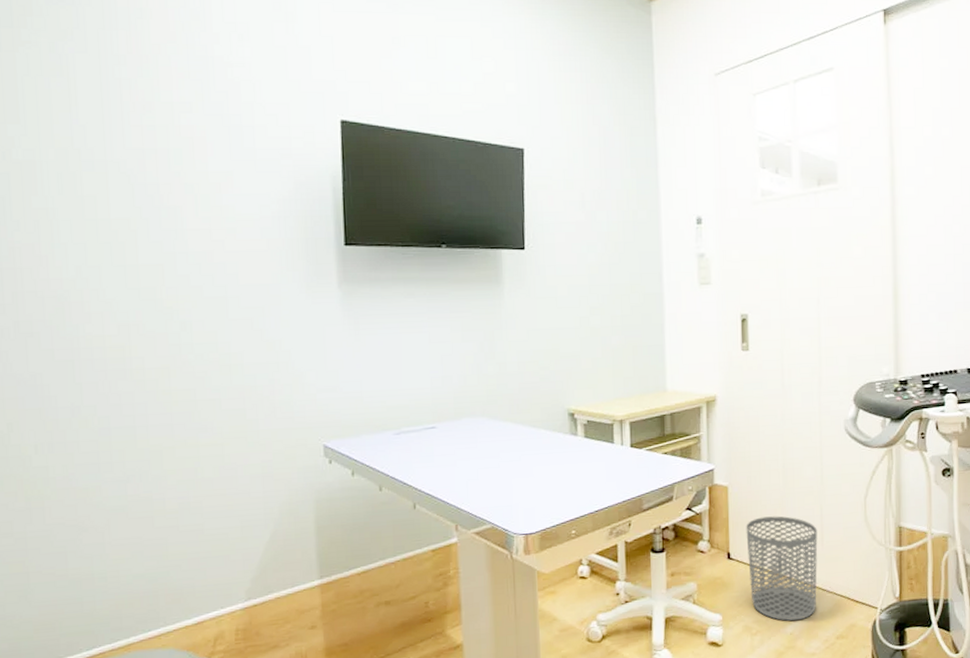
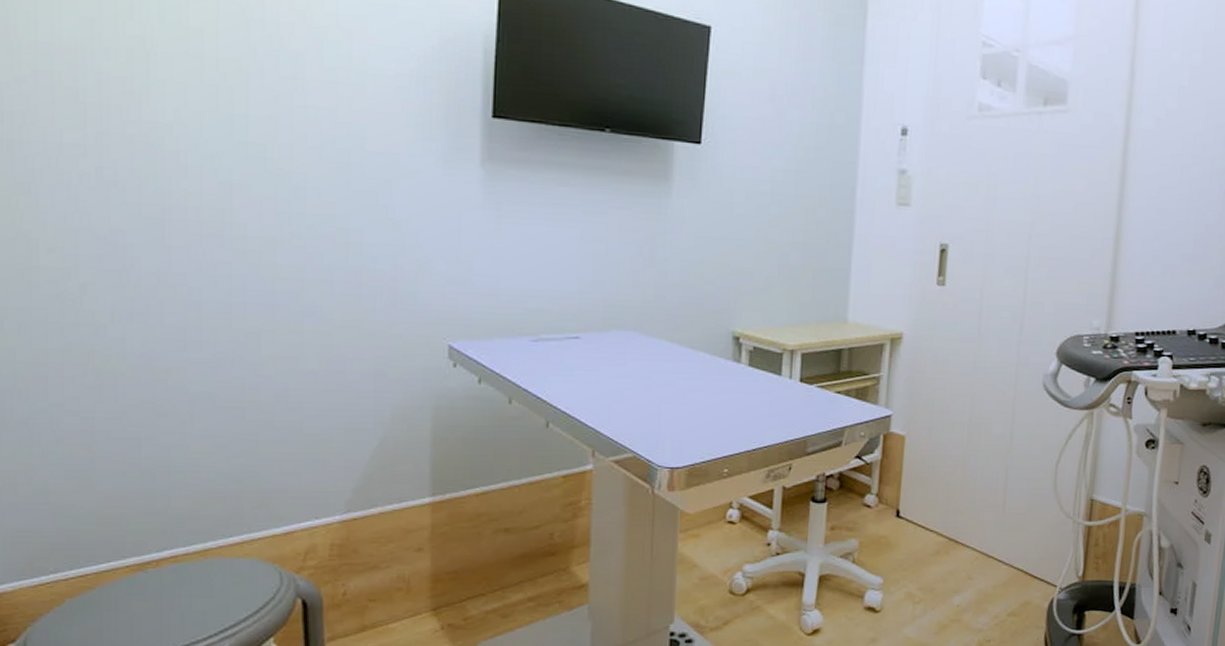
waste bin: present [746,516,818,621] -> none [918,474,1000,592]

